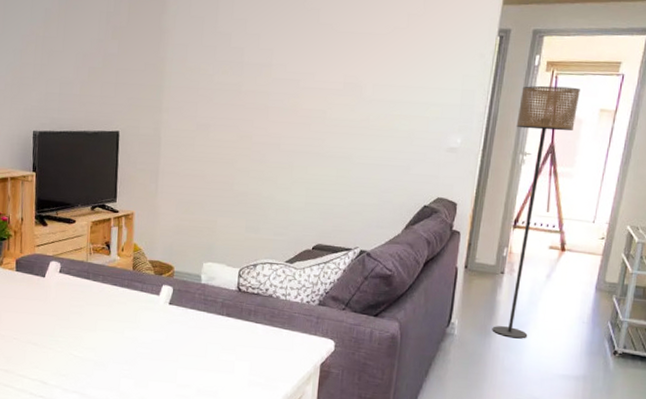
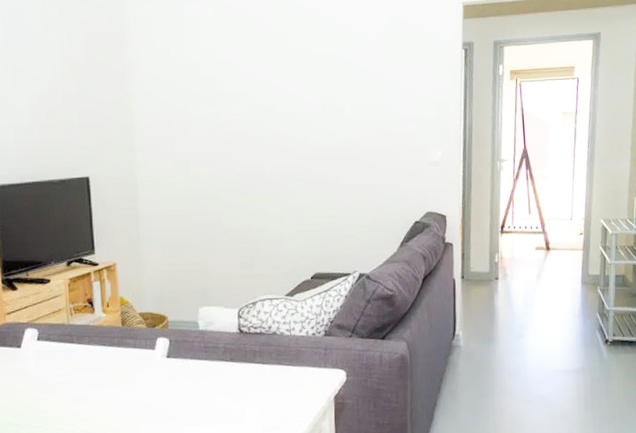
floor lamp: present [492,85,580,339] -> none [490,93,543,342]

